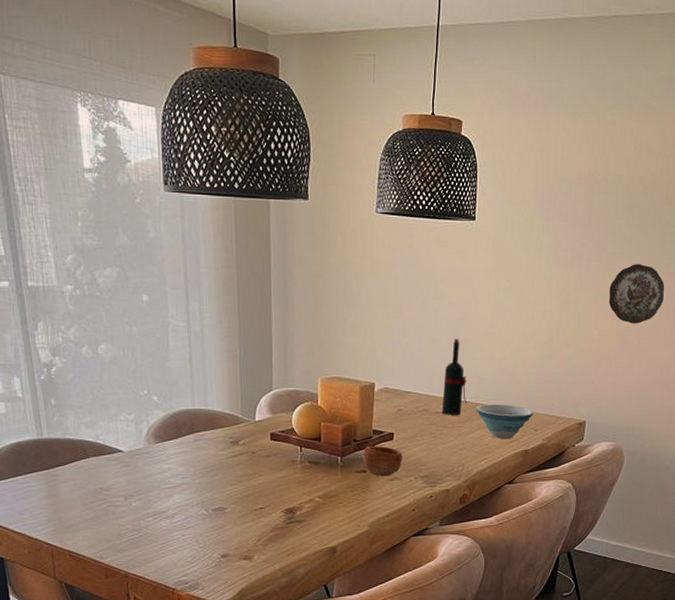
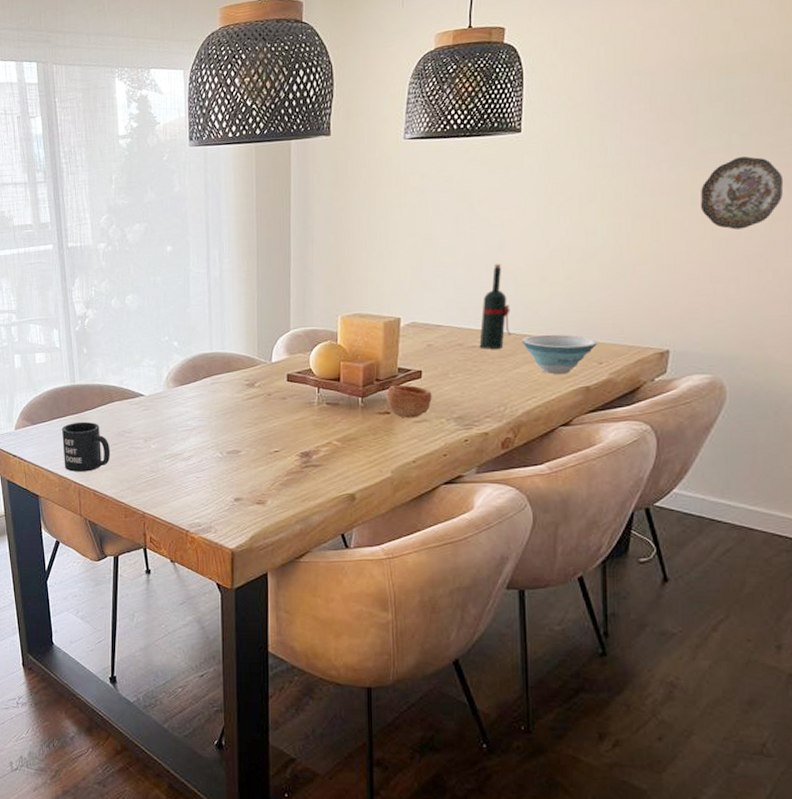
mug: none [28,478,87,532] -> present [61,421,111,472]

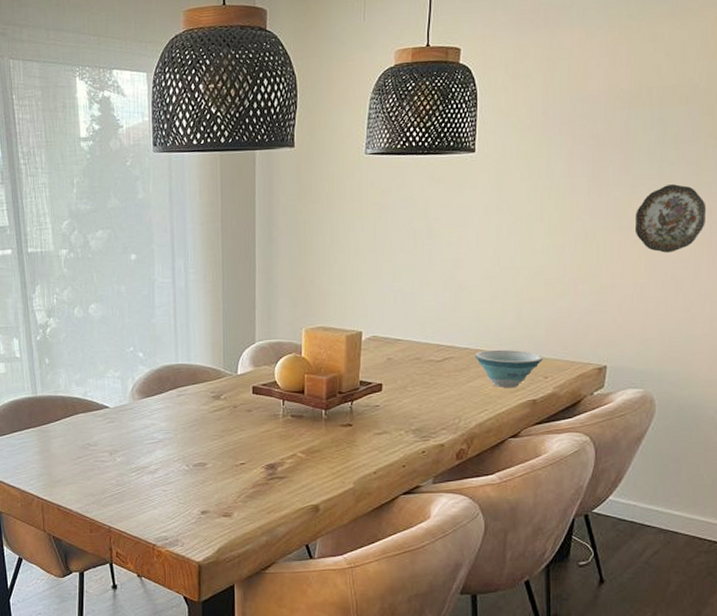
mug: present [61,421,111,472] -> none [23,434,75,486]
cup: present [386,384,432,418] -> none [348,397,392,430]
wine bottle: present [479,264,511,349] -> none [436,280,465,363]

